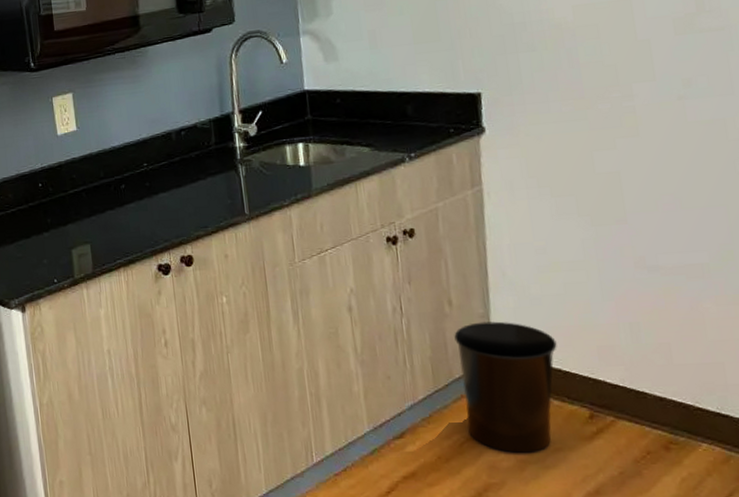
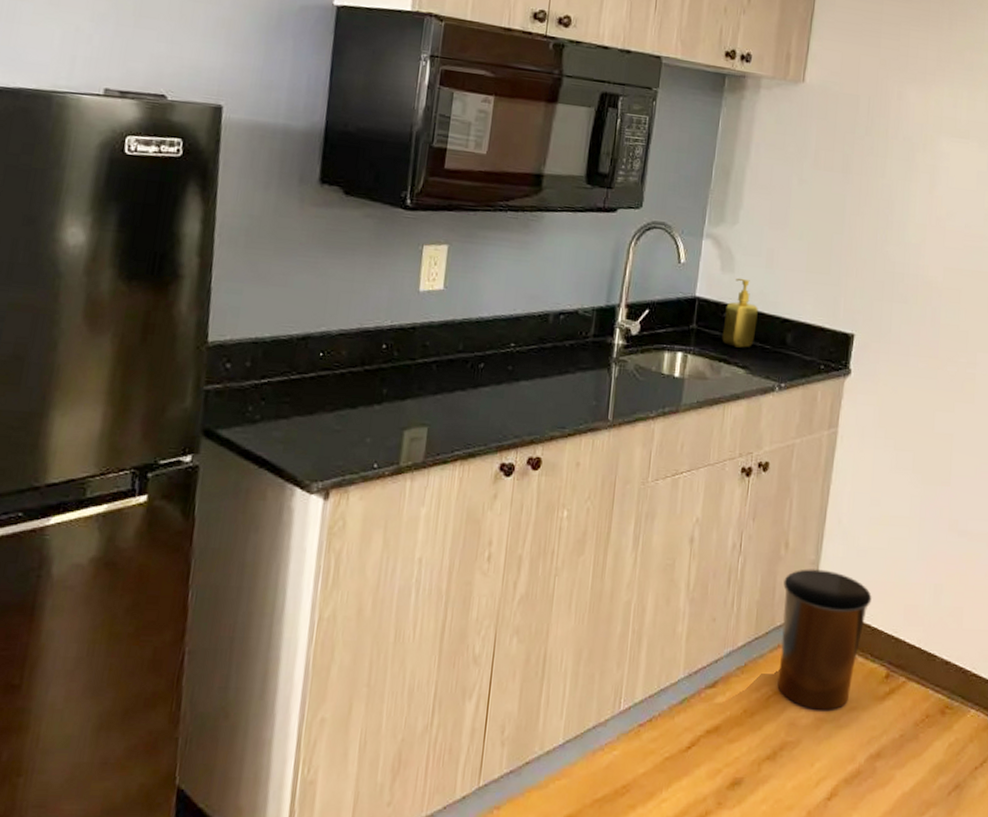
soap dispenser: none [337,63,373,129] -> present [722,278,758,348]

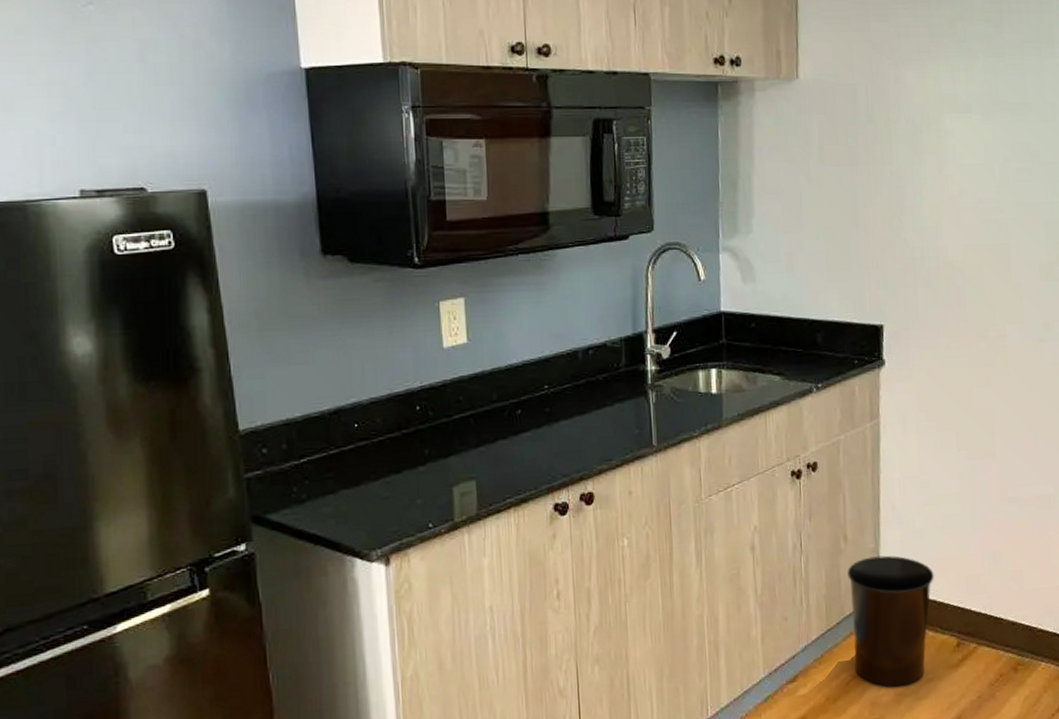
soap dispenser: present [722,278,758,348] -> none [752,286,786,356]

